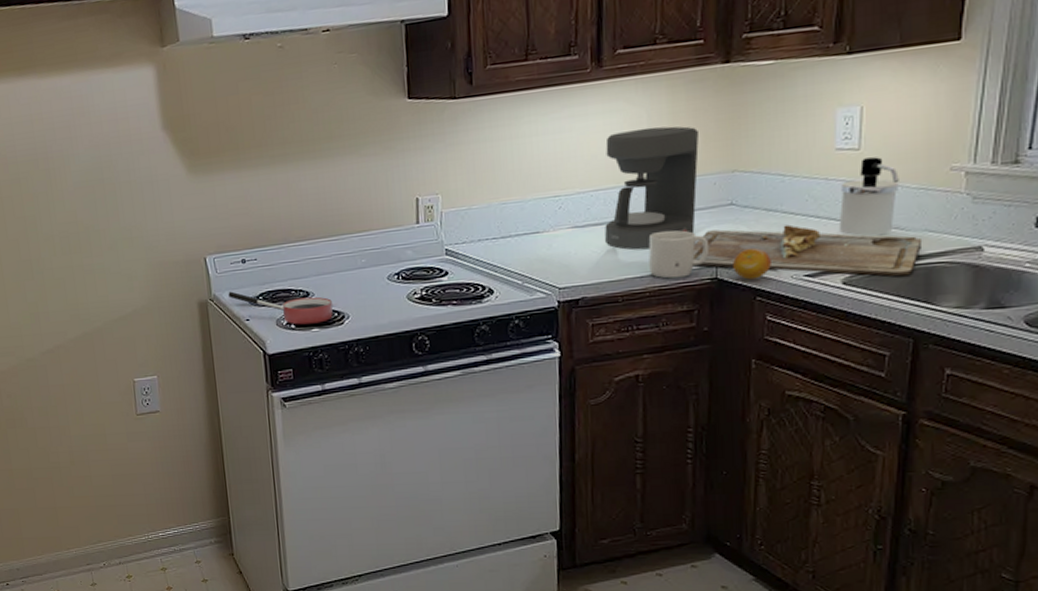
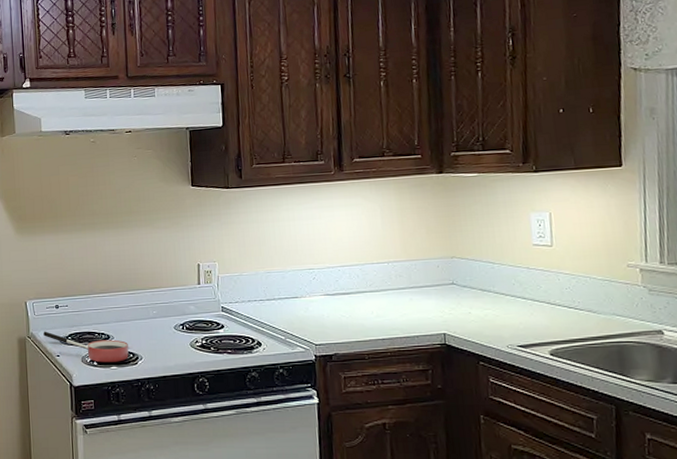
coffee maker: present [604,126,699,251] -> none [348,219,425,317]
mug: present [648,230,710,279] -> none [387,302,438,342]
cutting board: present [692,224,923,277] -> none [424,303,613,352]
fruit: present [733,247,771,280] -> none [458,320,490,347]
soap dispenser: present [838,157,899,237] -> none [539,253,588,317]

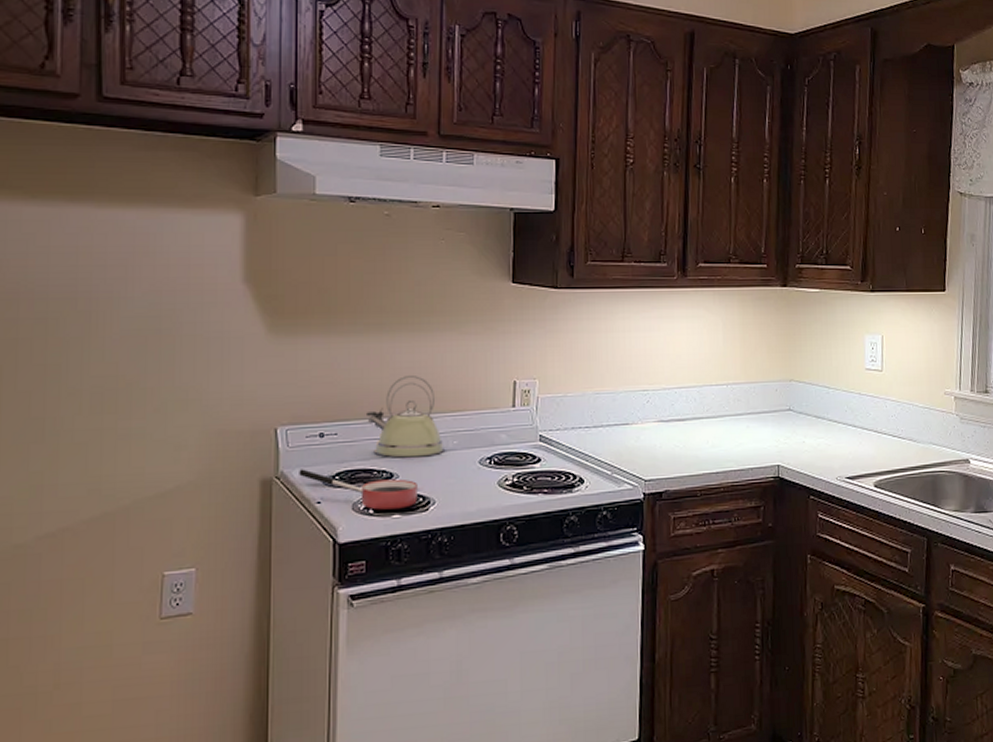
kettle: none [87,261,147,324] -> present [365,374,444,458]

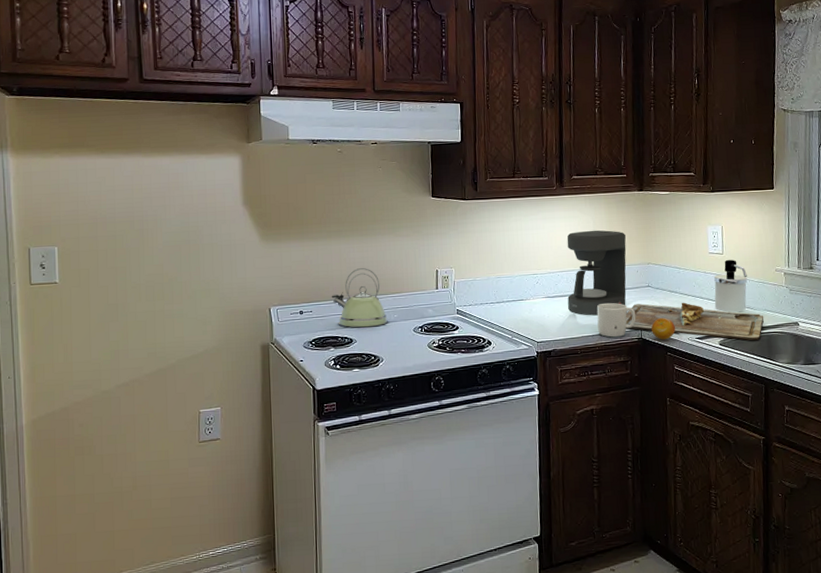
frying pan: present [299,469,417,510] -> none [287,337,371,366]
coffee maker: none [685,334,764,447] -> present [567,230,626,316]
mug: none [723,429,773,476] -> present [596,302,636,338]
cutting board: none [759,431,929,482] -> present [625,302,765,341]
fruit: none [791,450,821,480] -> present [651,317,675,340]
soap dispenser: none [869,379,911,446] -> present [713,260,748,313]

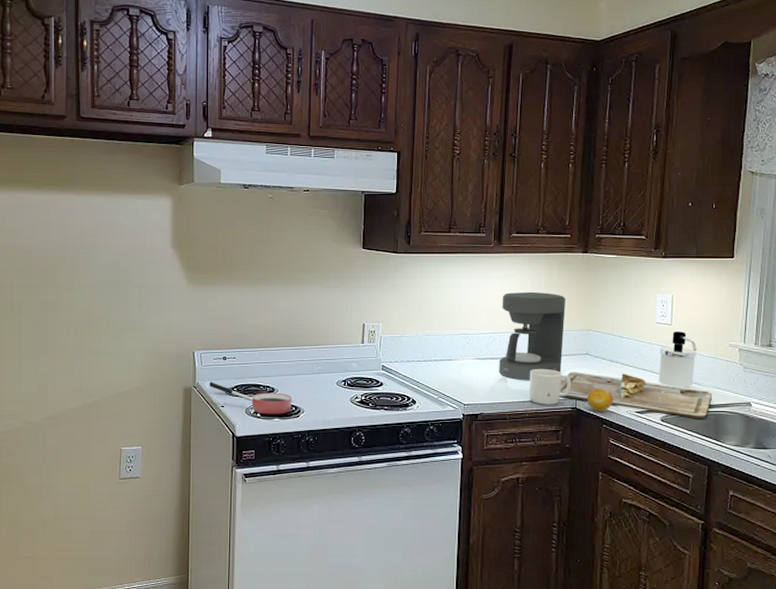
frying pan: none [287,337,371,366] -> present [209,382,291,415]
kettle: present [331,267,388,328] -> none [255,316,311,378]

